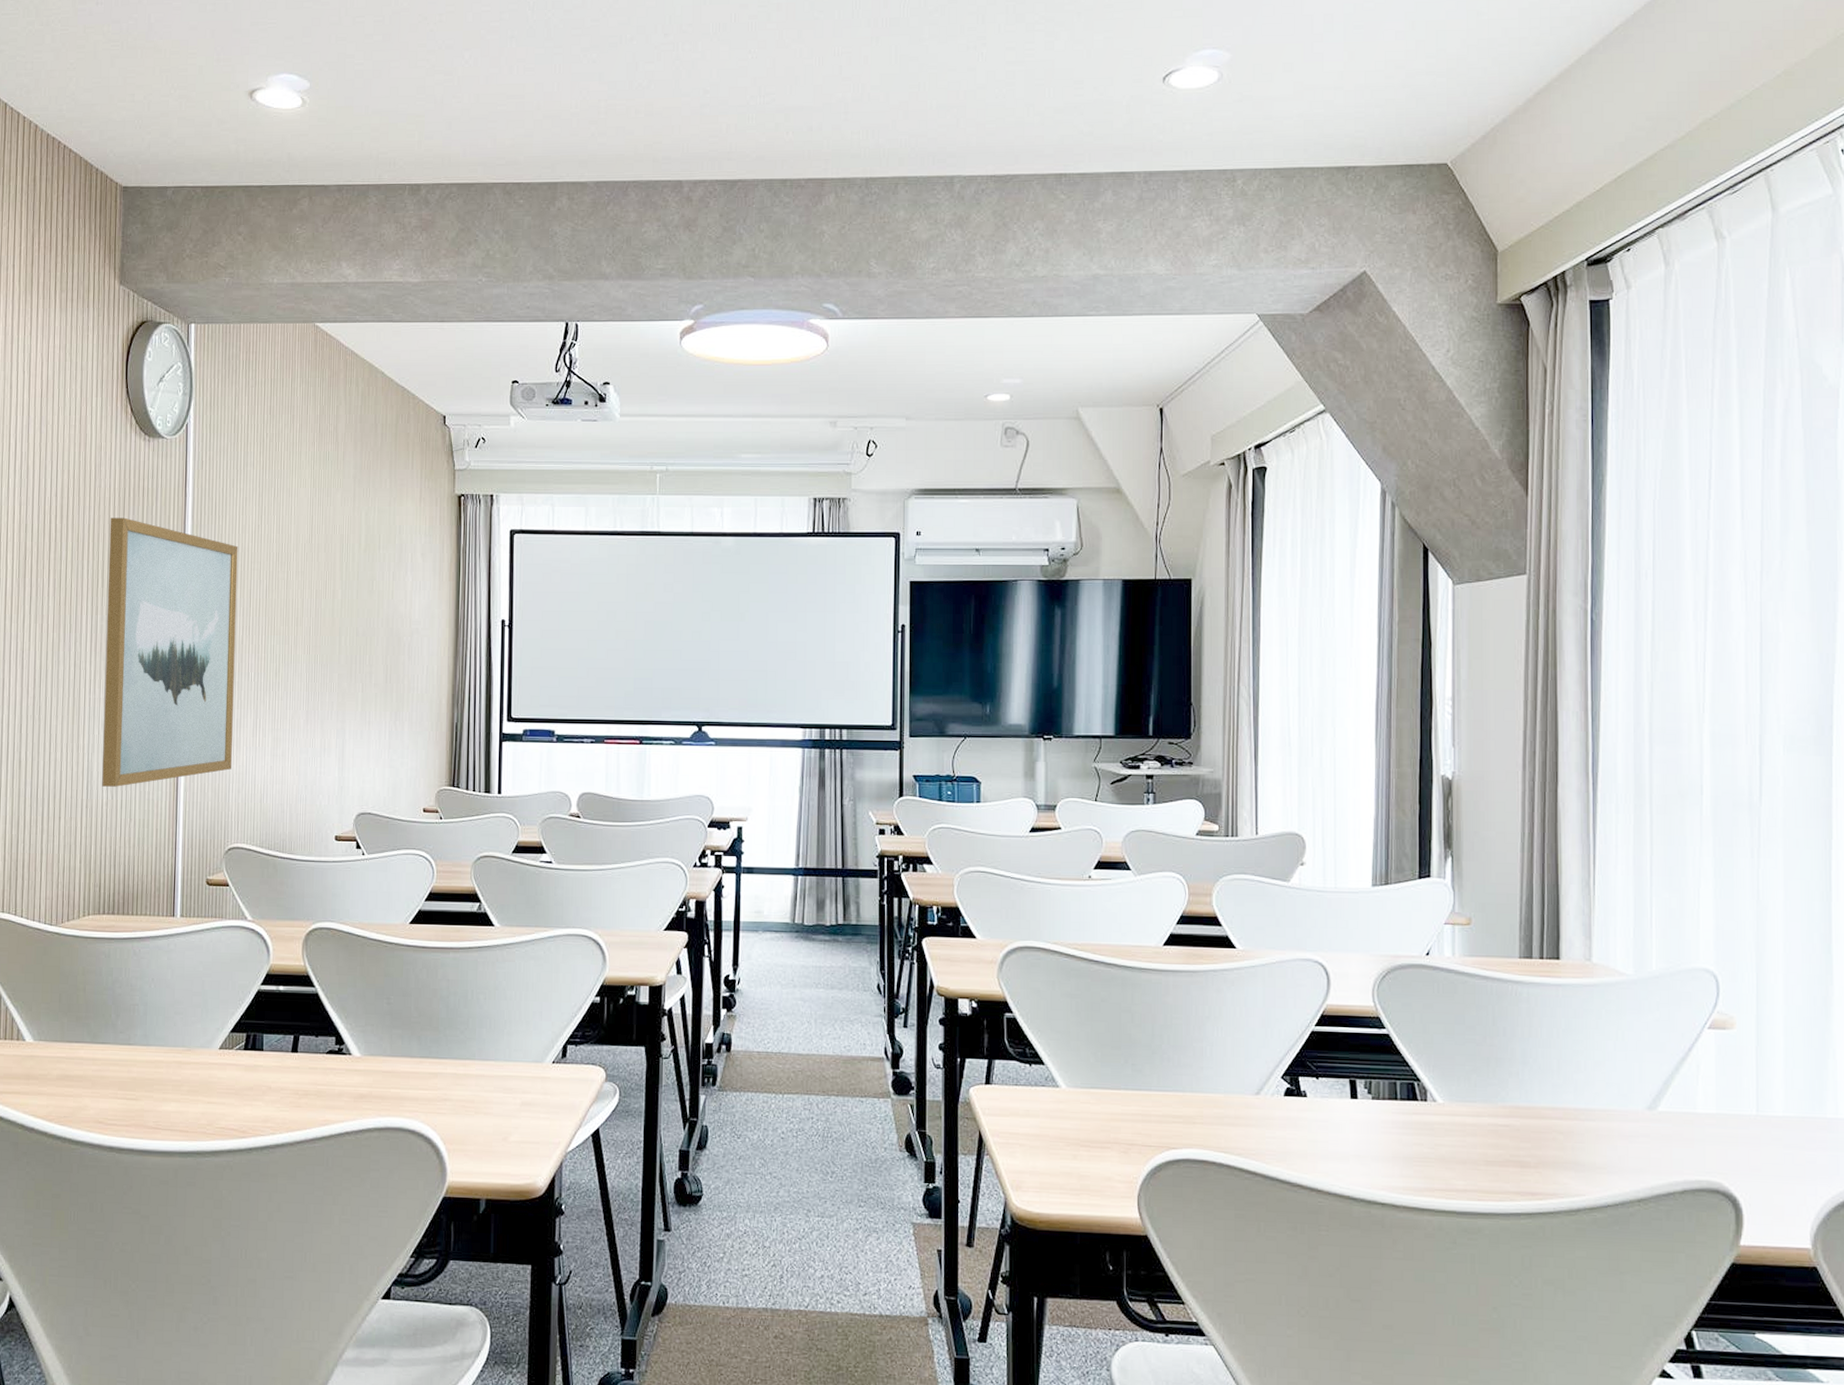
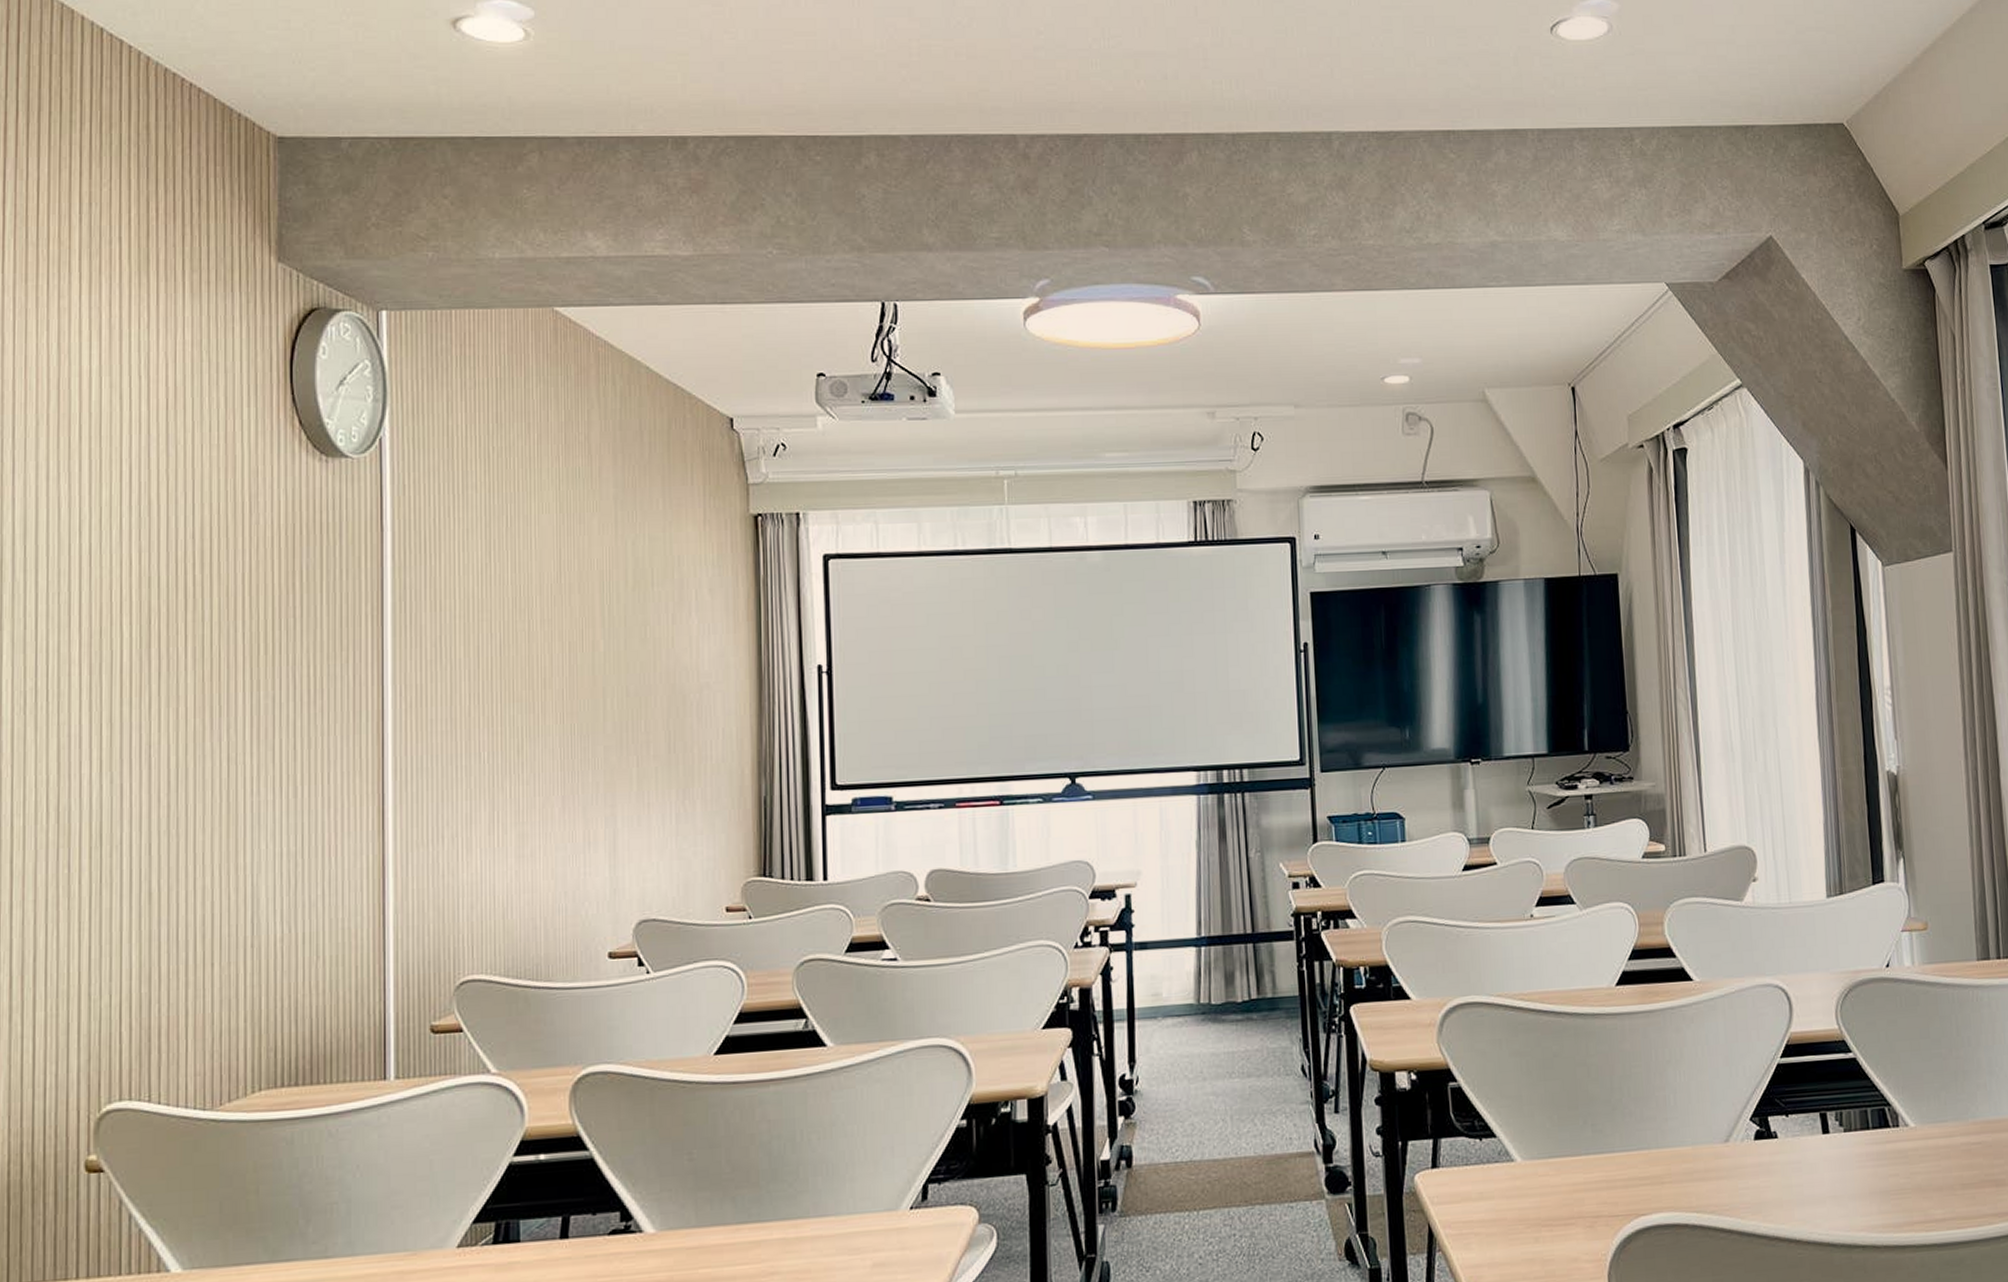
wall art: present [102,517,238,787] -> none [273,562,460,917]

